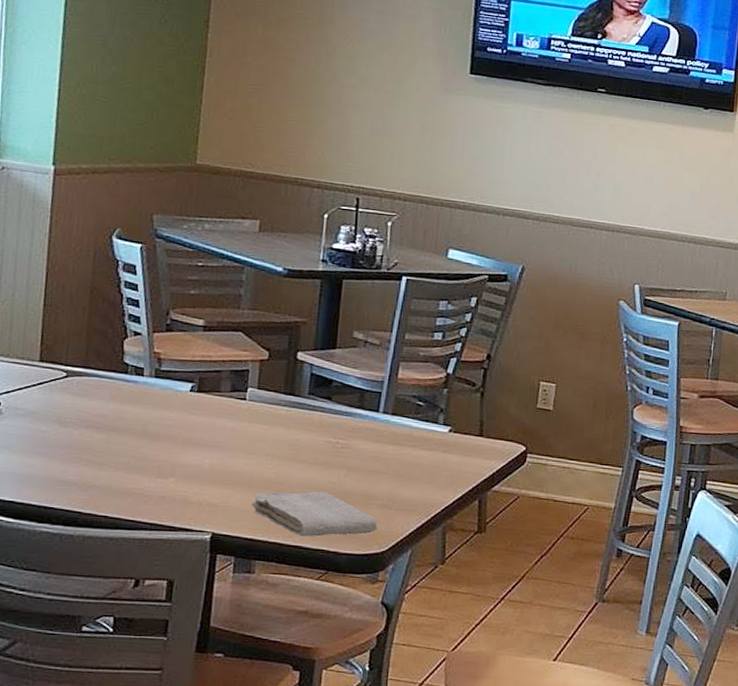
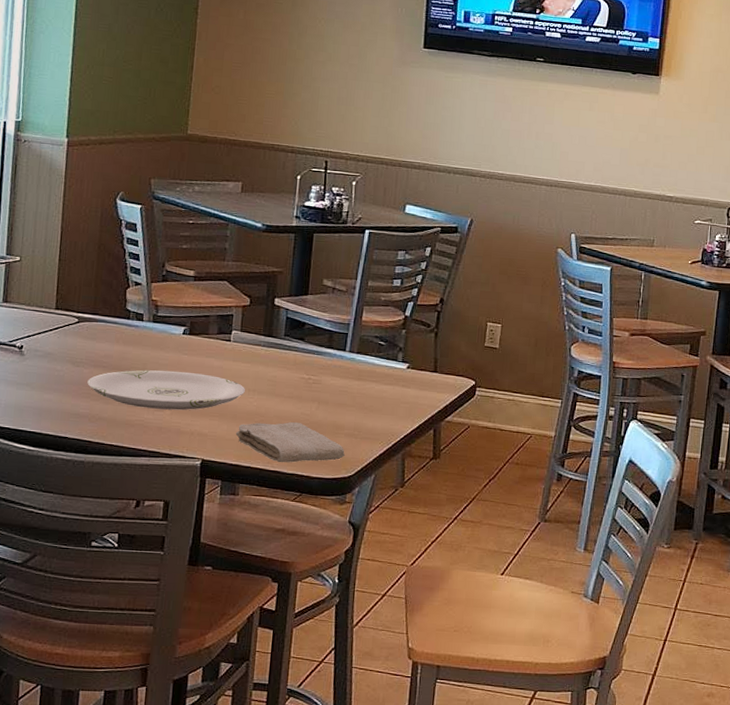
plate: none [77,431,263,478] -> present [87,370,245,410]

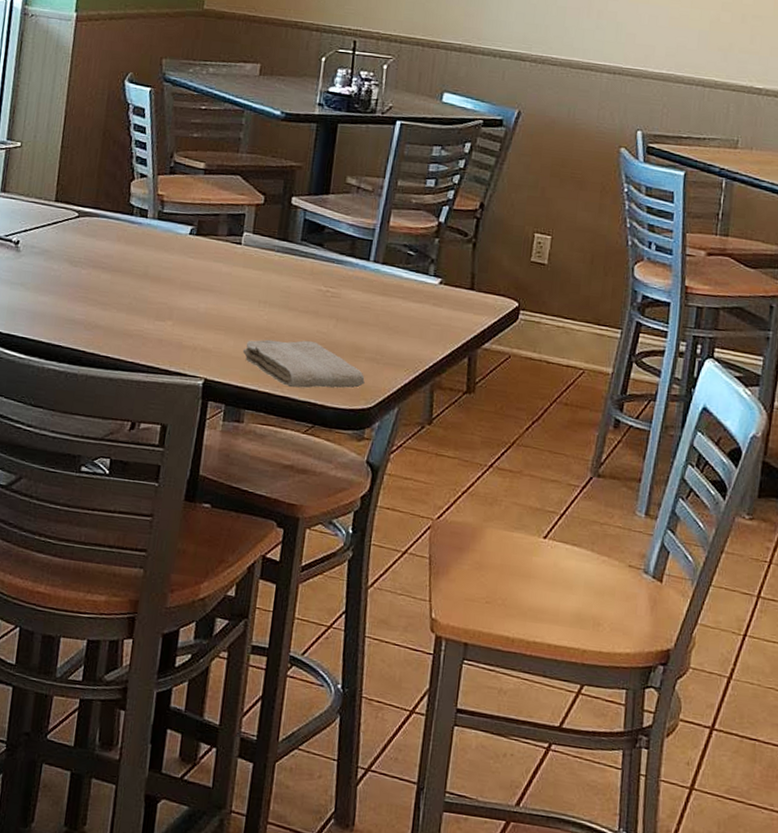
plate: present [87,370,245,410] -> none [84,273,255,322]

